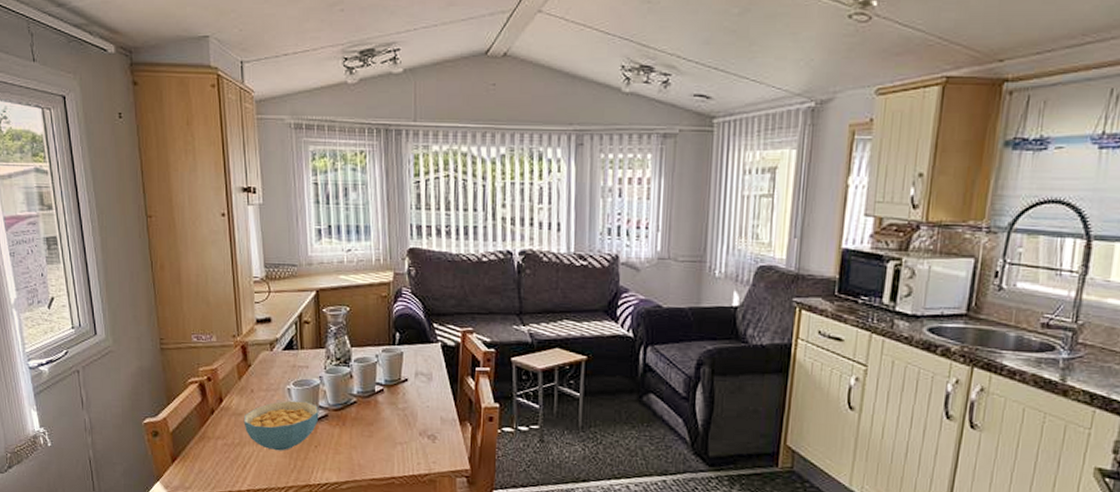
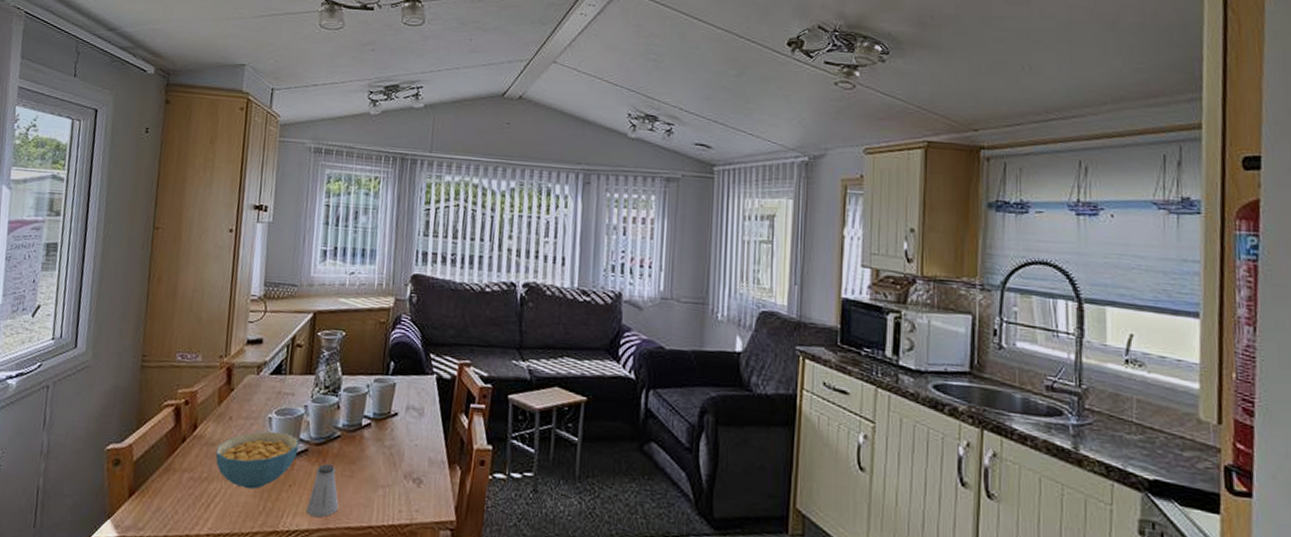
saltshaker: none [334,426,362,472] -> present [306,463,339,518]

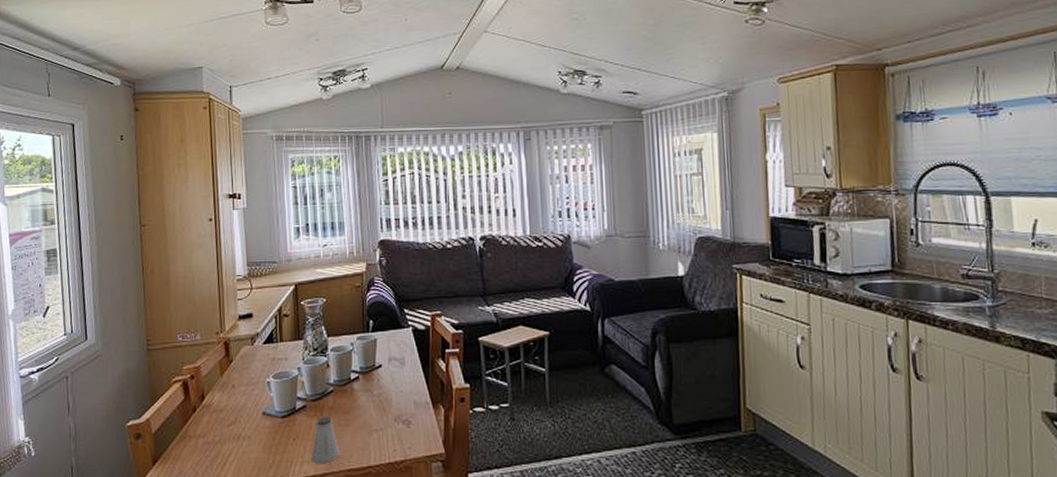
cereal bowl: present [215,431,299,490] -> none [224,393,297,446]

